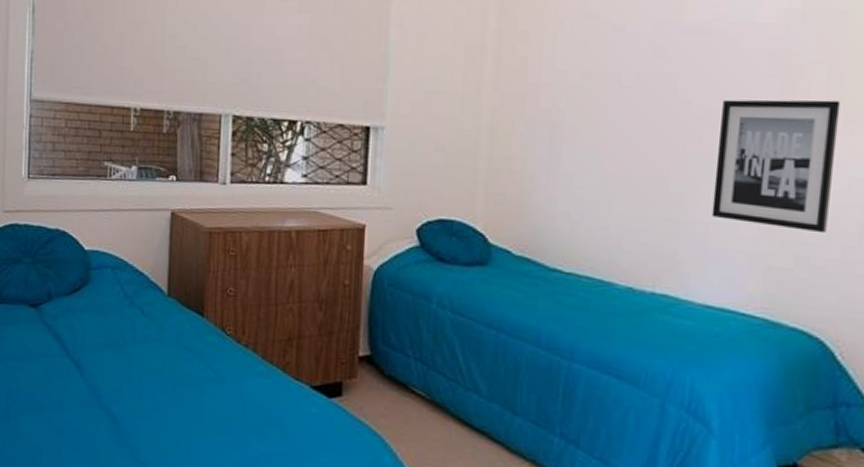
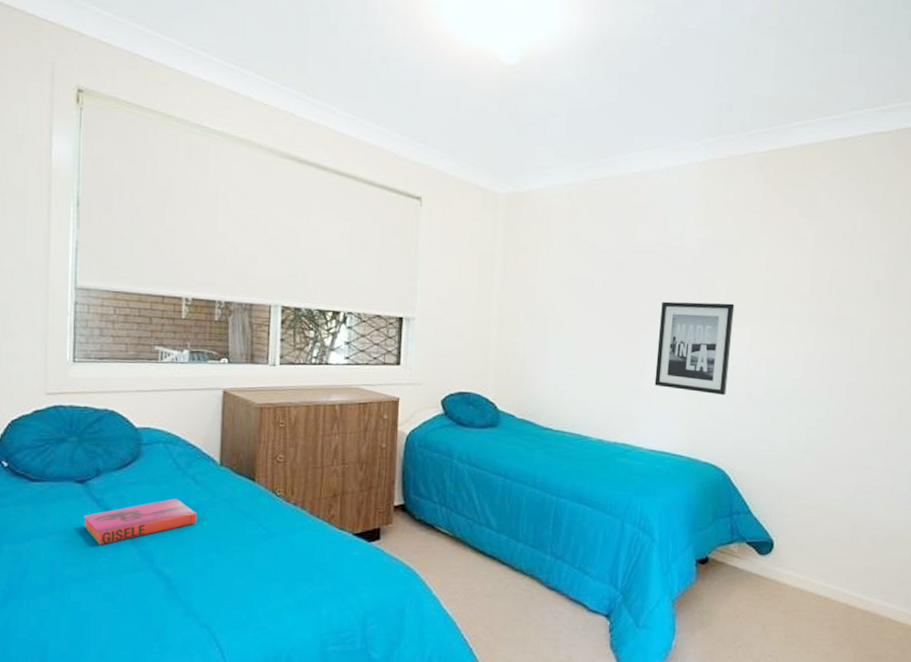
hardback book: none [37,330,144,375] -> present [84,499,197,545]

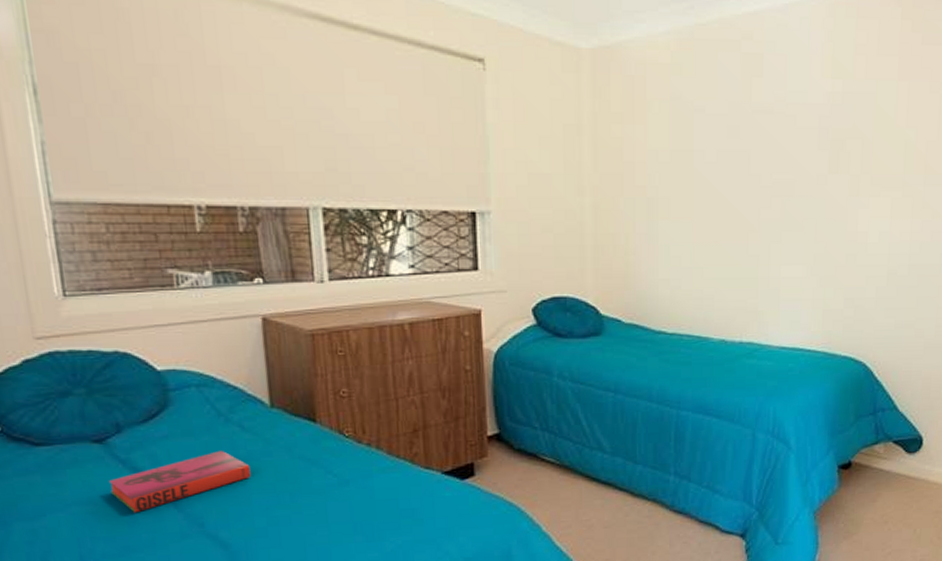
wall art: present [654,301,735,396] -> none [782,169,871,278]

